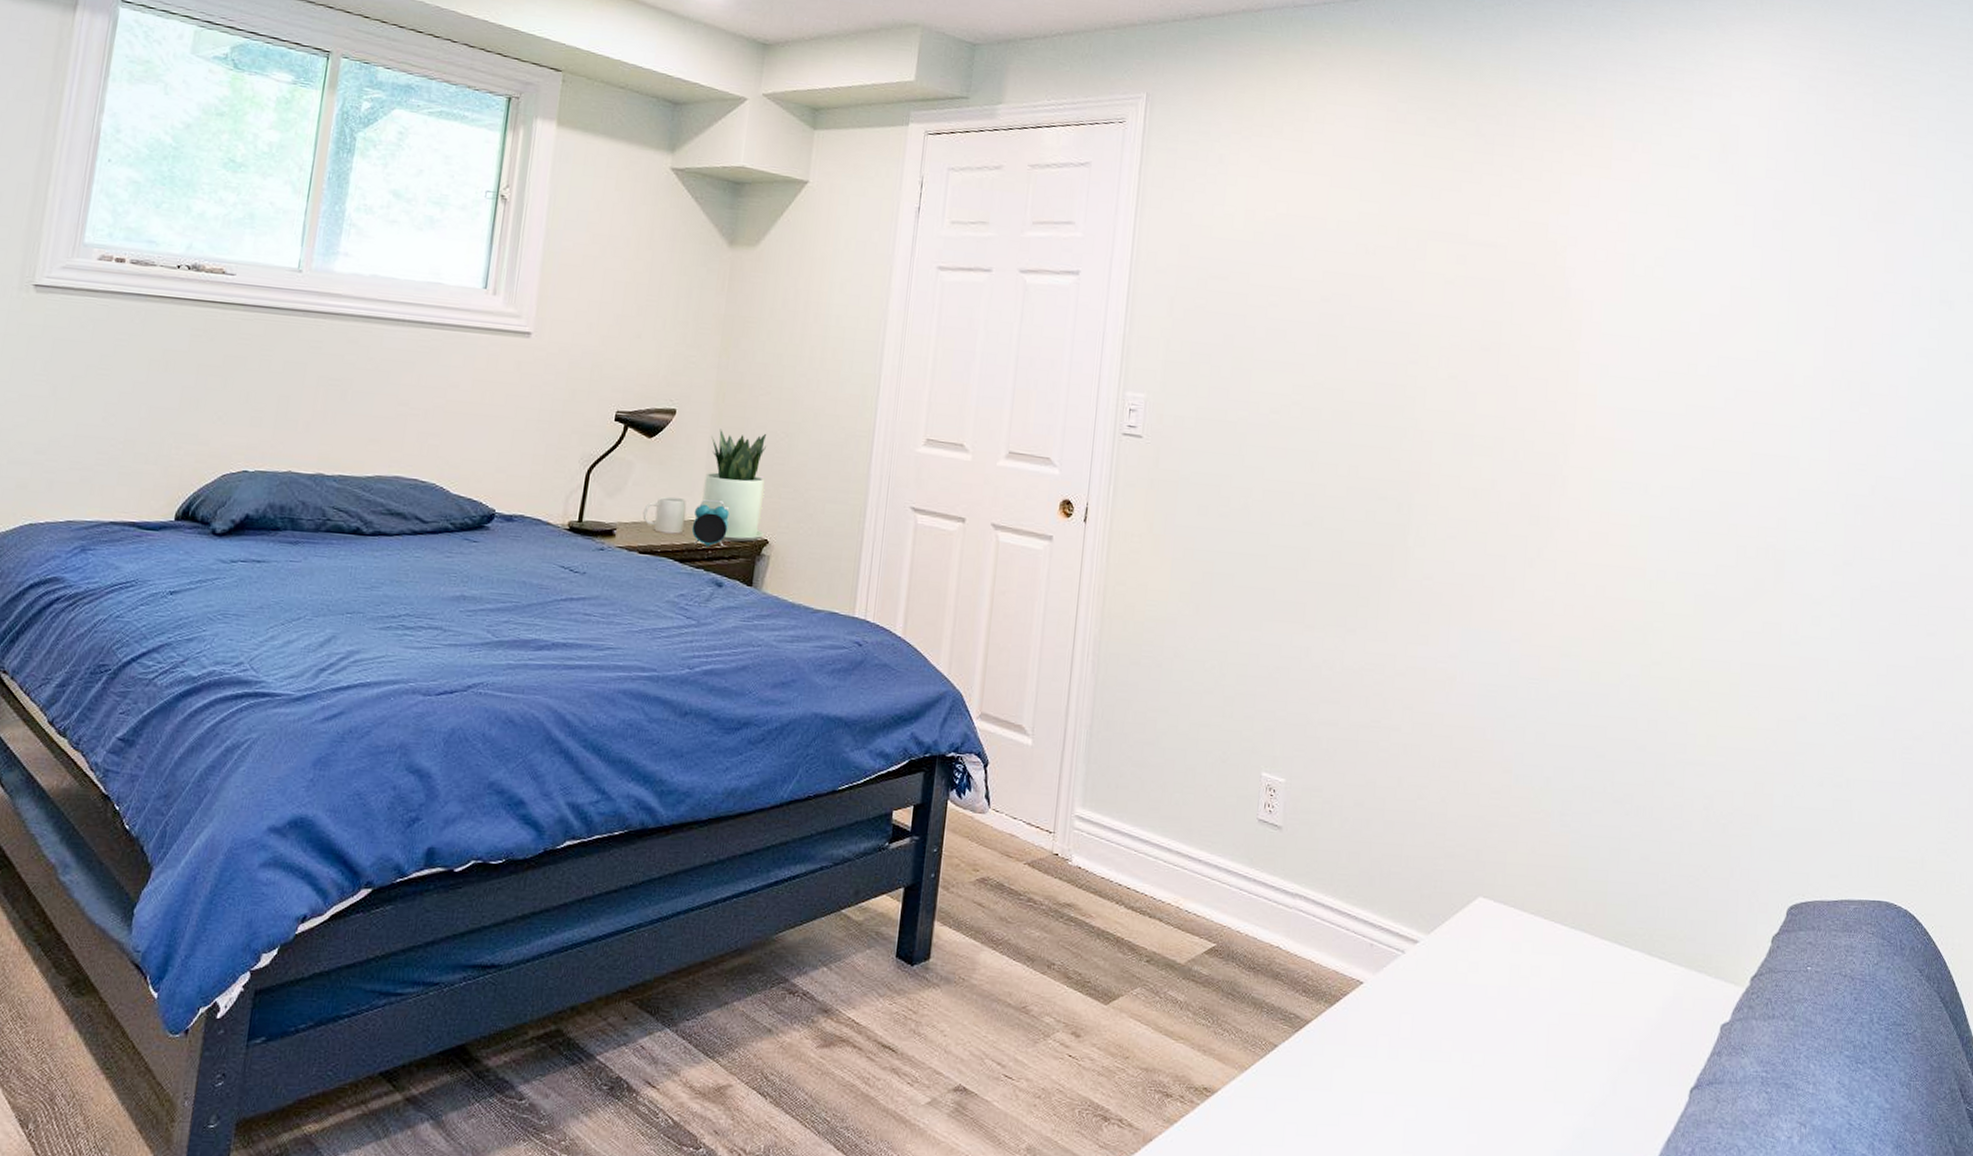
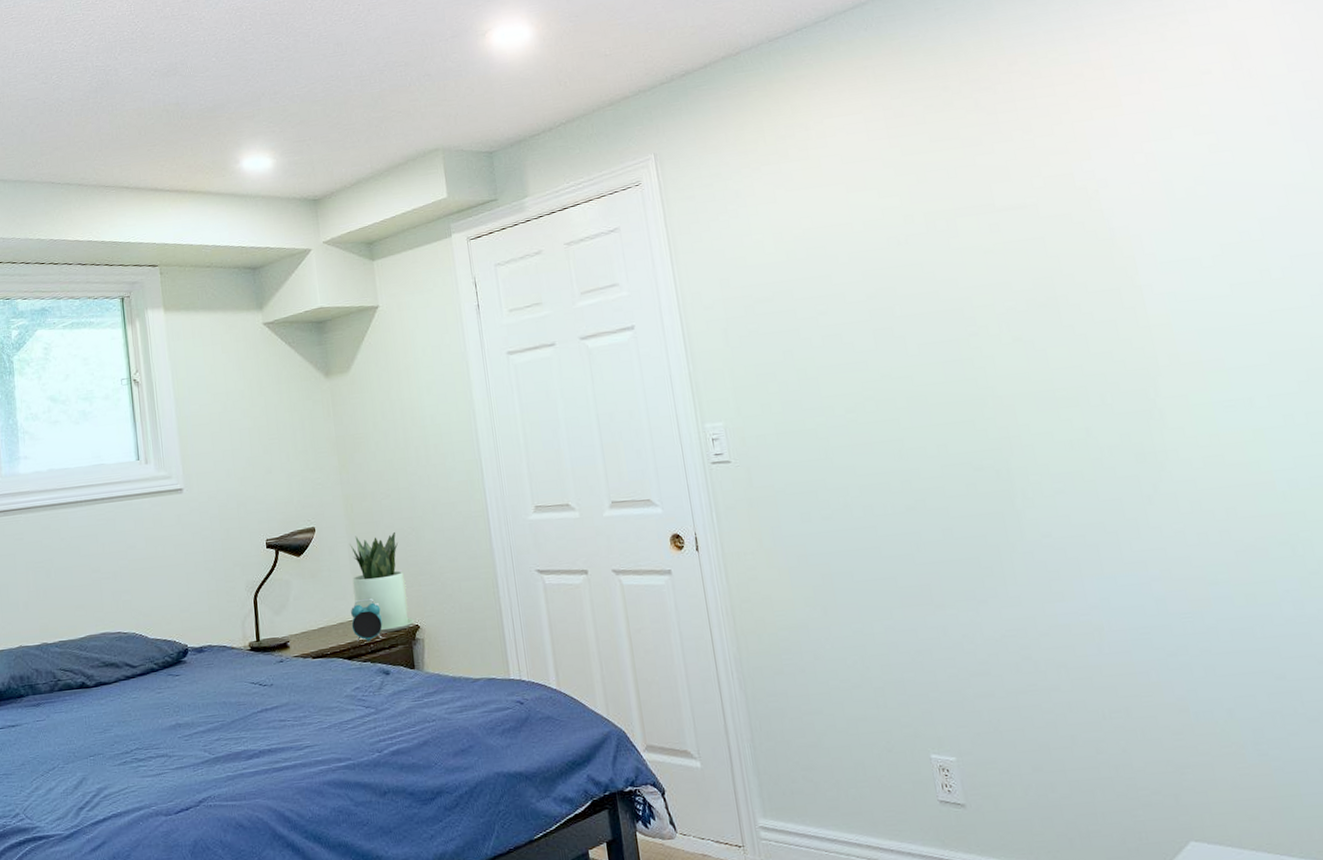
mug: present [642,496,687,534] -> none [308,603,345,637]

